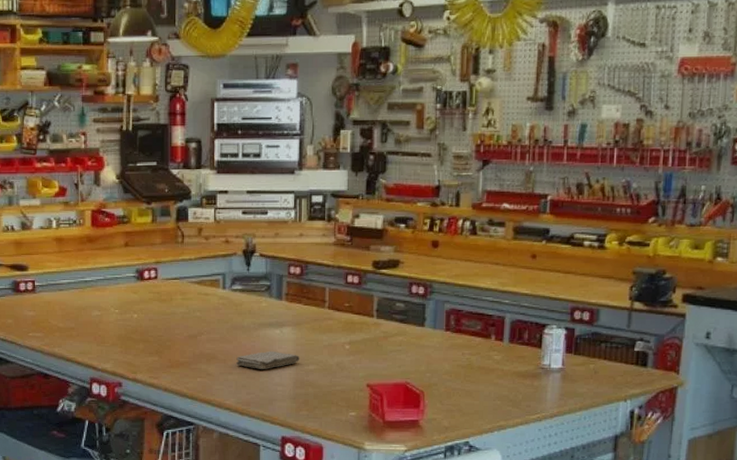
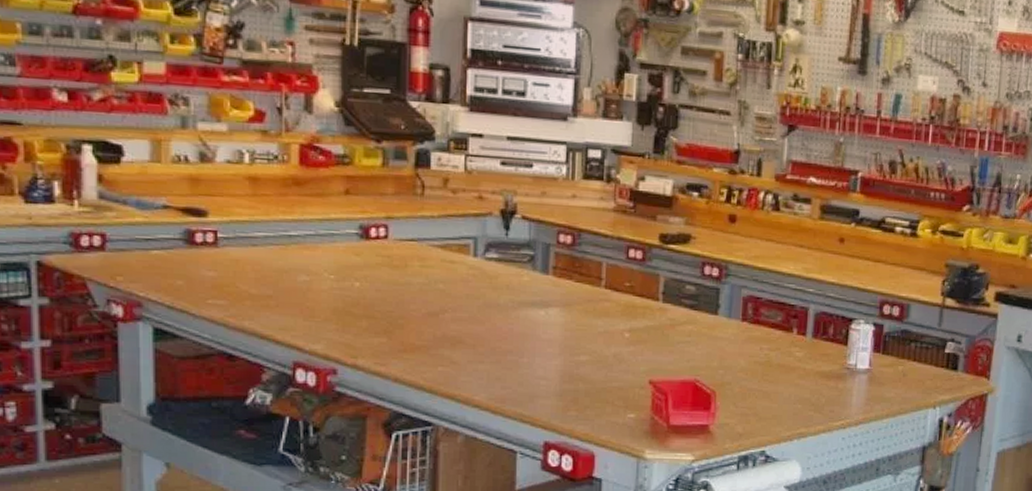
washcloth: present [236,350,299,369] -> none [489,336,568,359]

